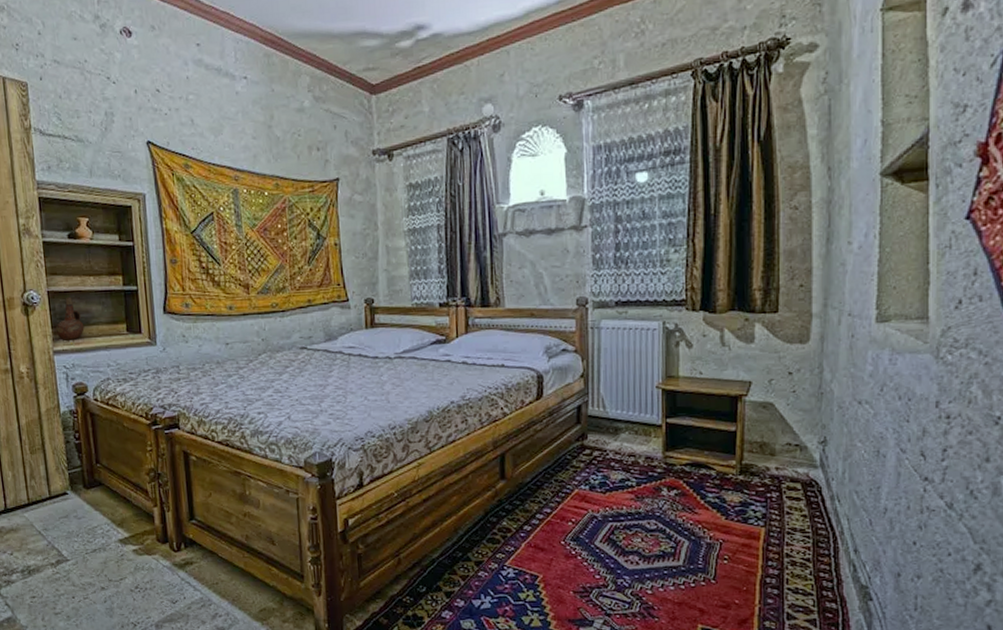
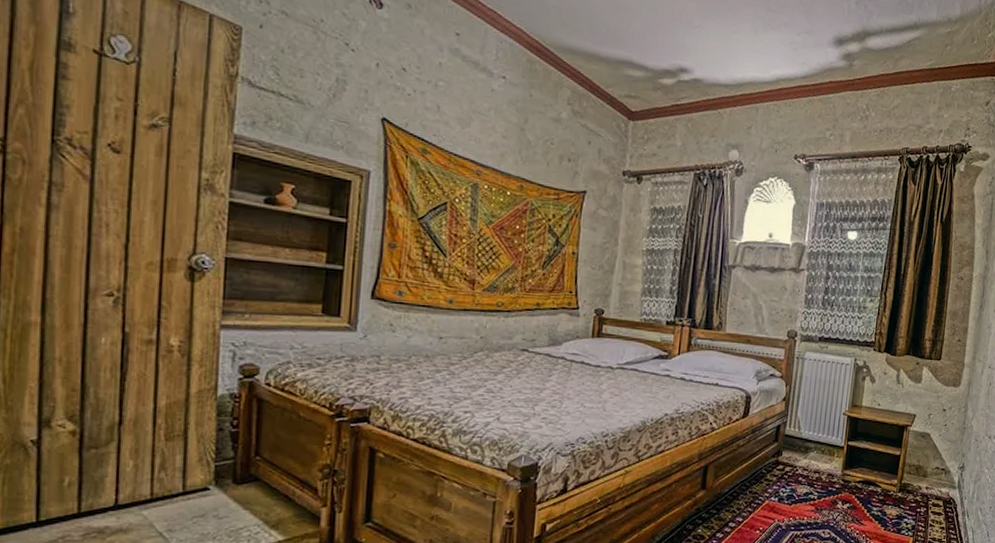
ceramic pitcher: present [55,296,85,340] -> none [228,266,268,315]

